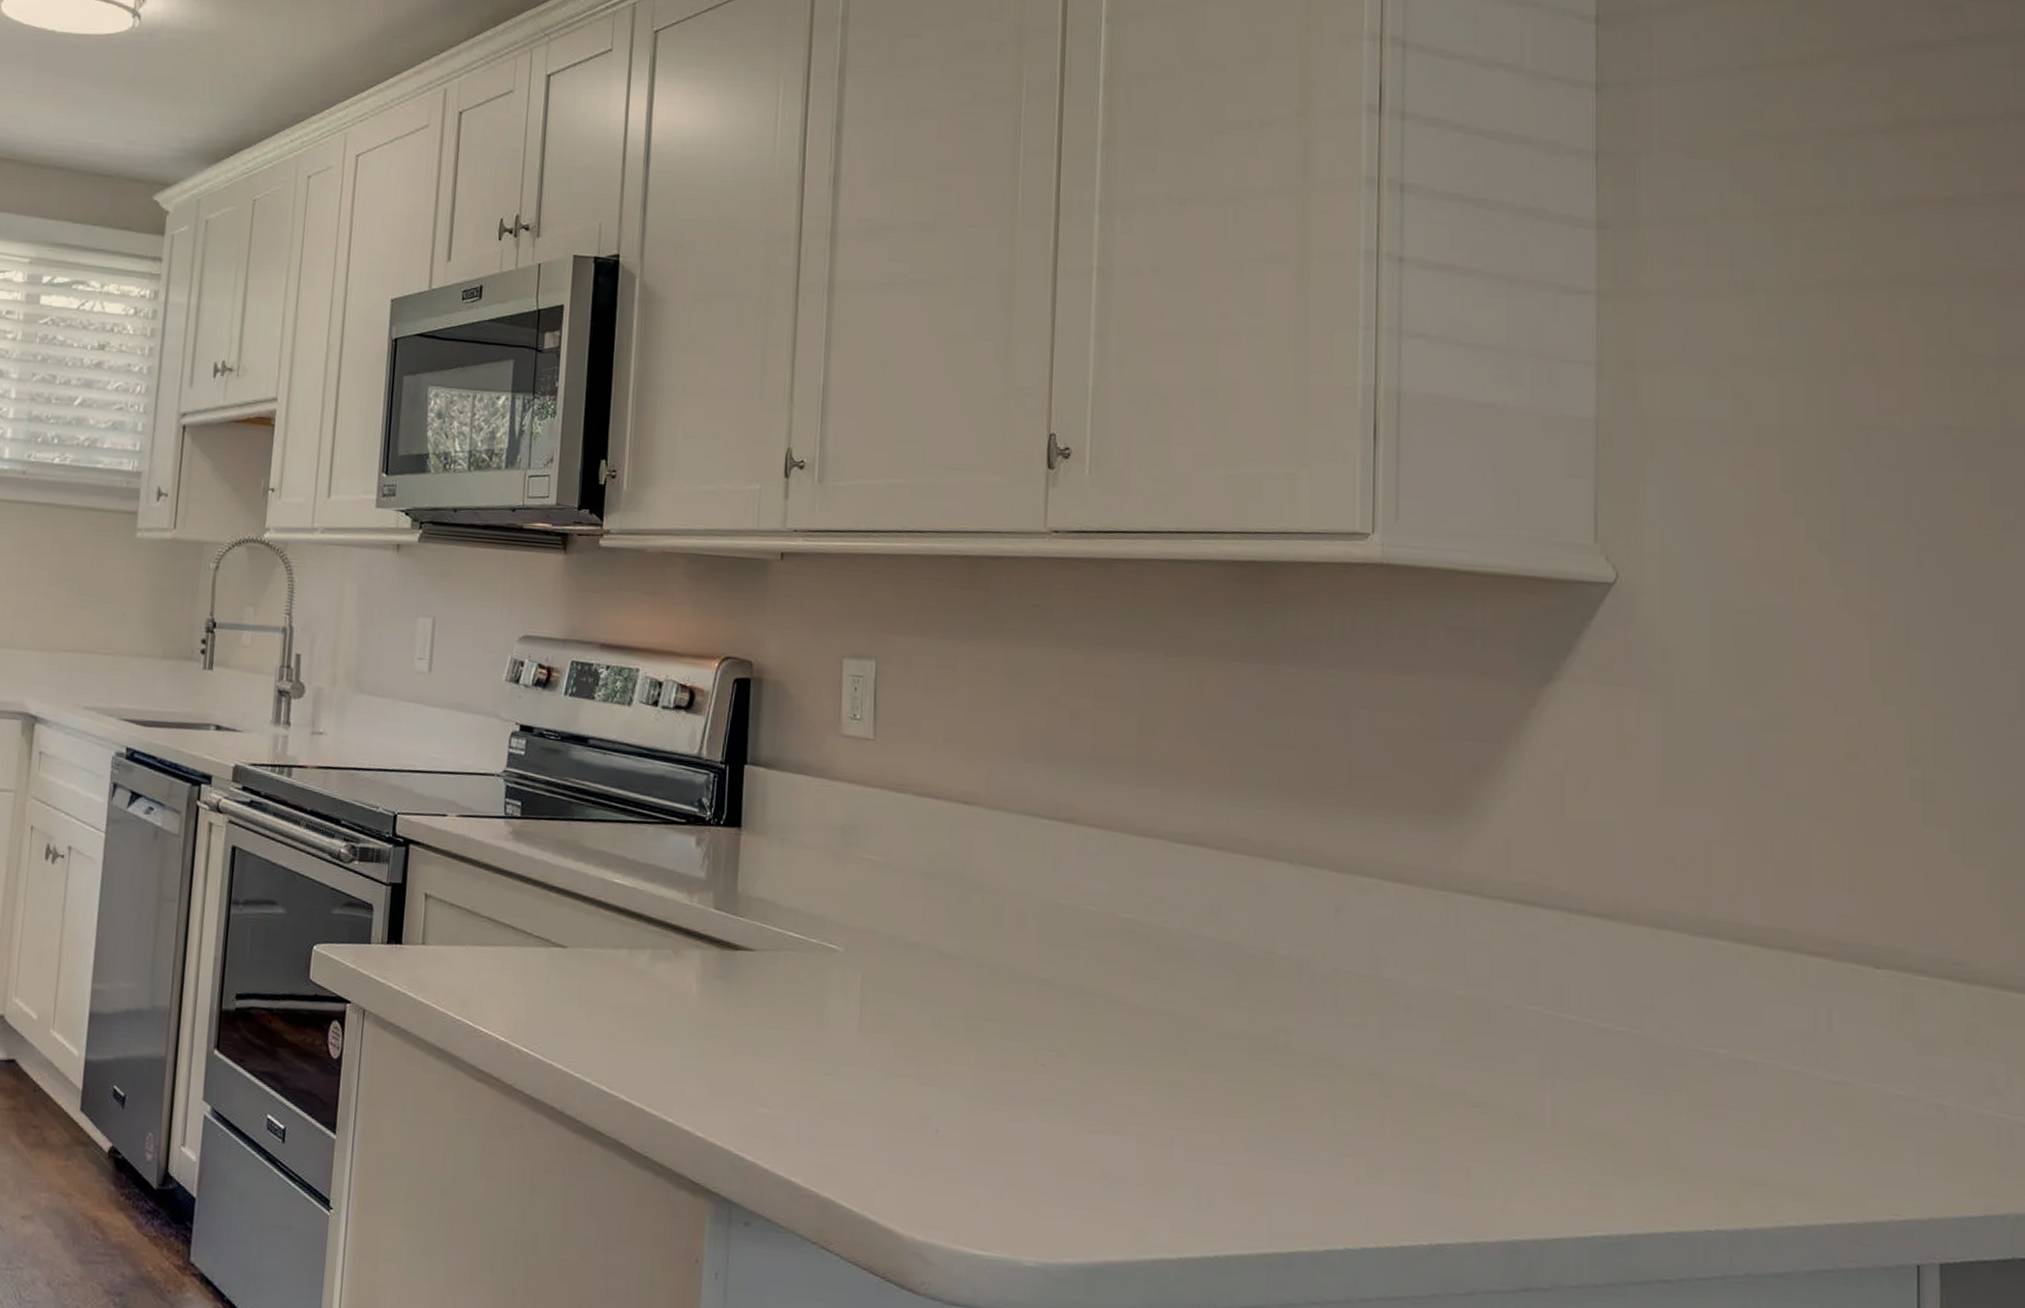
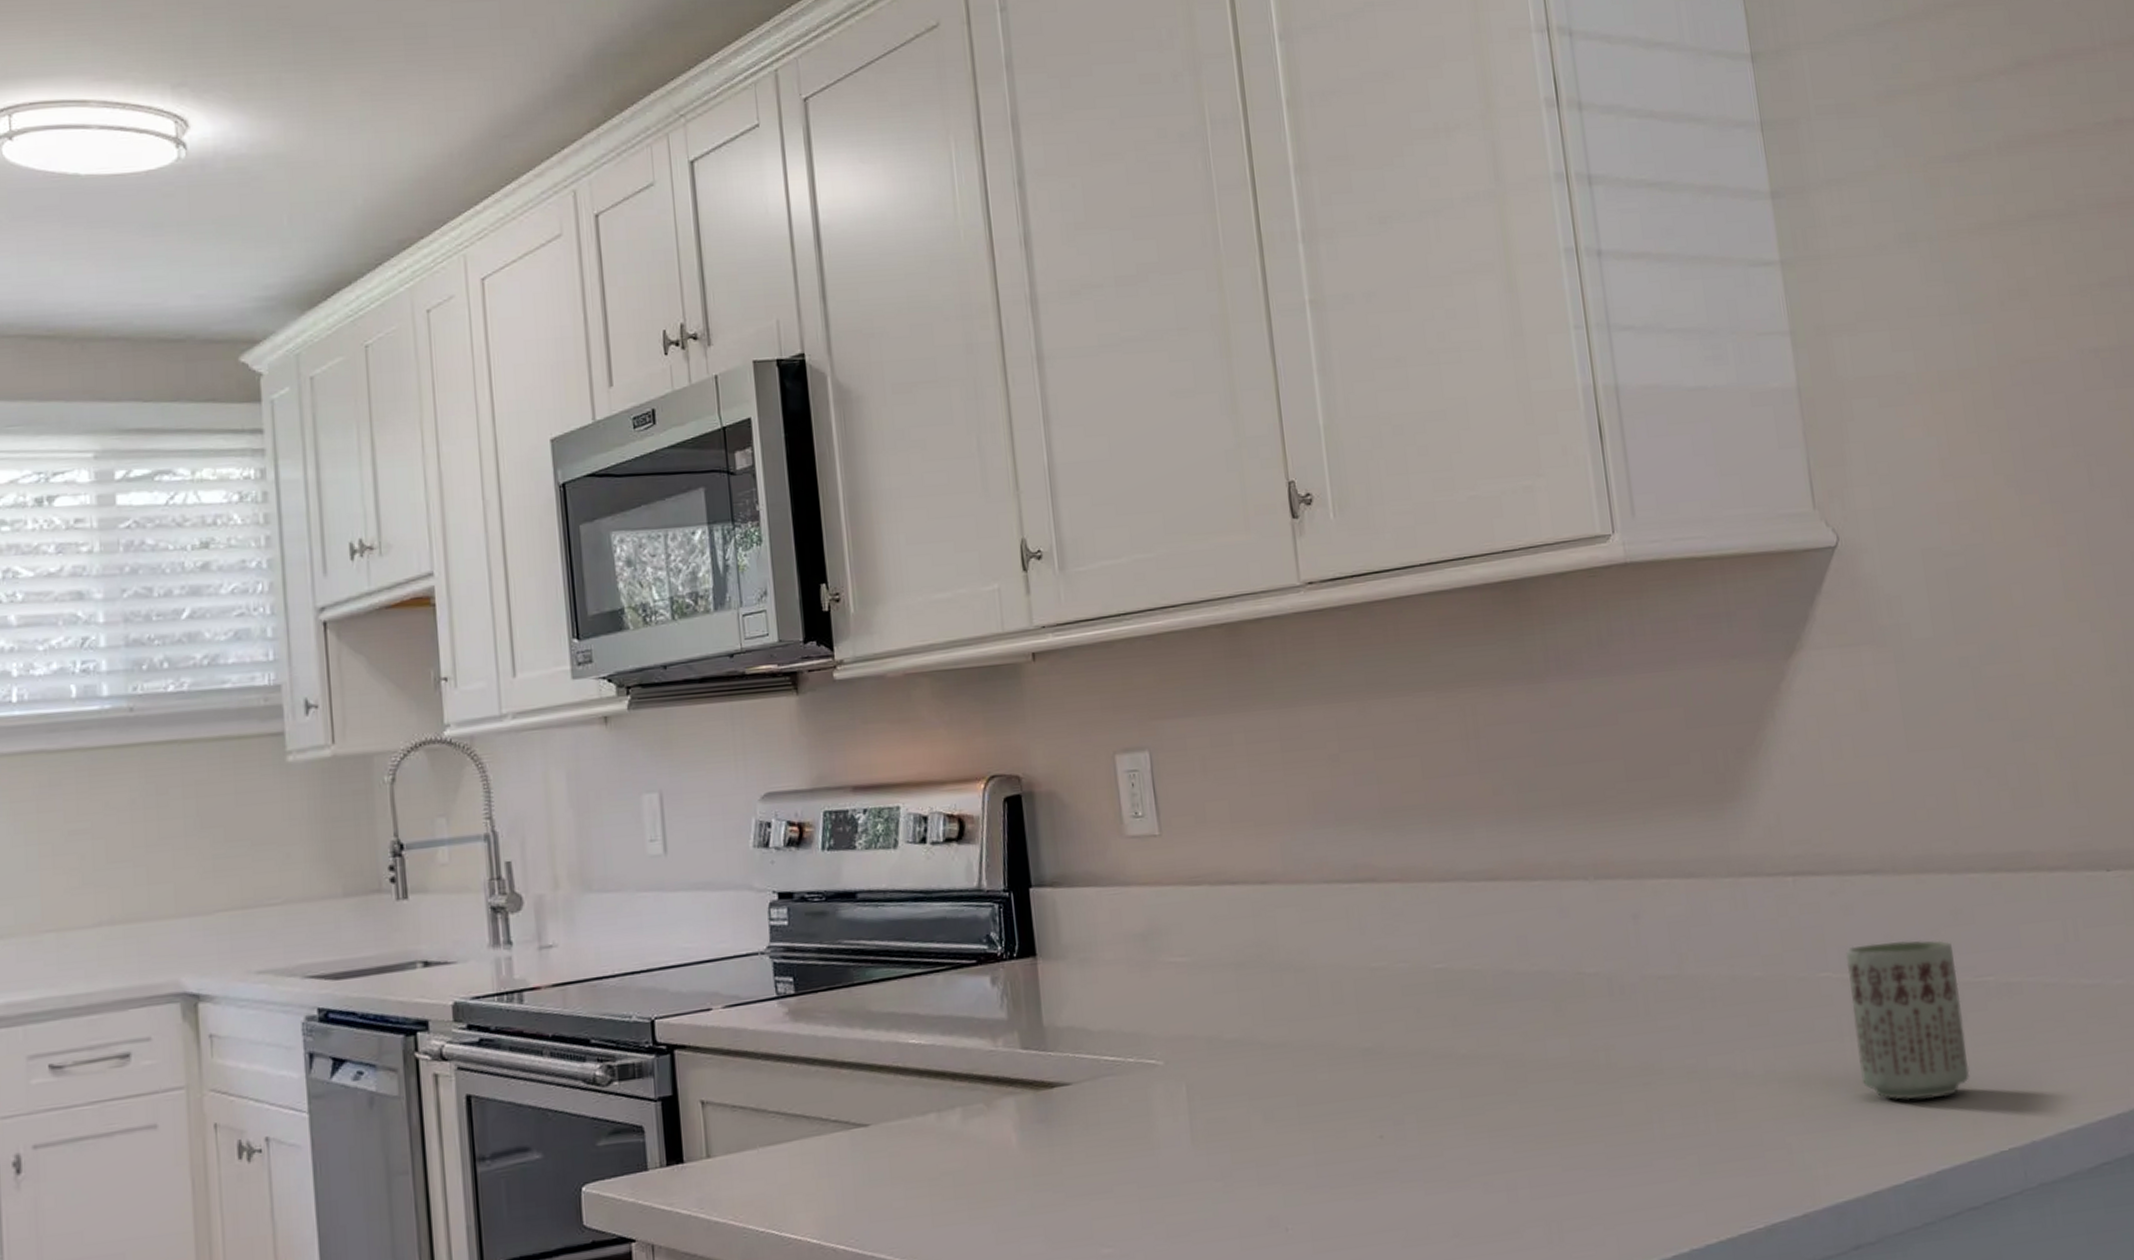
cup: none [1559,986,1684,1160] -> present [1845,940,1970,1100]

